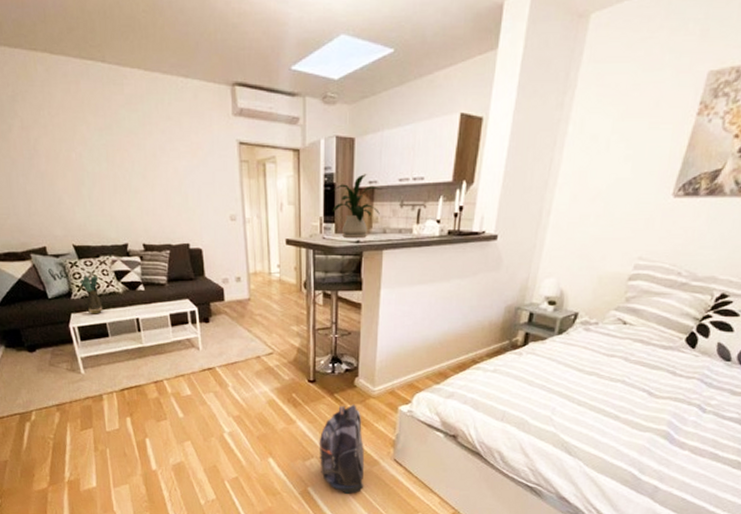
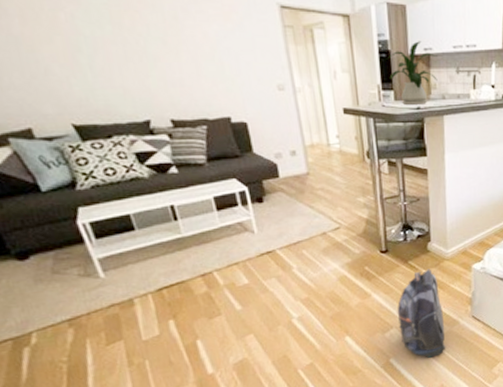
vase: present [79,274,103,314] -> none [86,158,124,206]

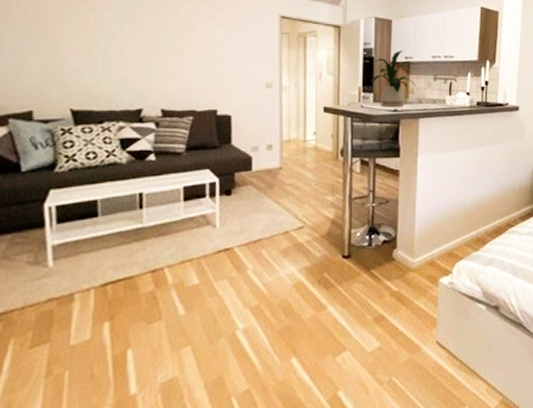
backpack: present [397,269,446,358] -> none [352,280,405,393]

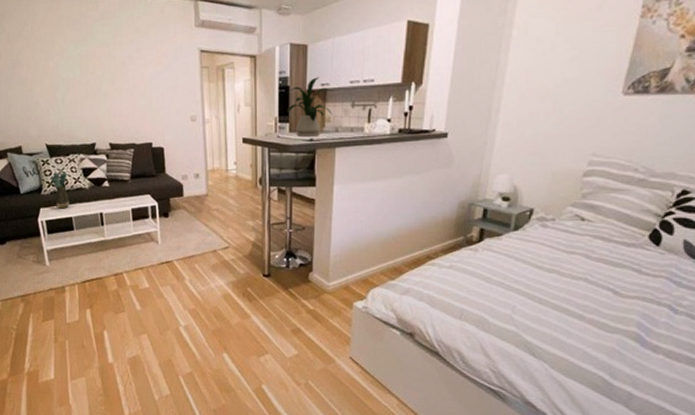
vase: none [69,143,98,190] -> present [49,171,70,209]

